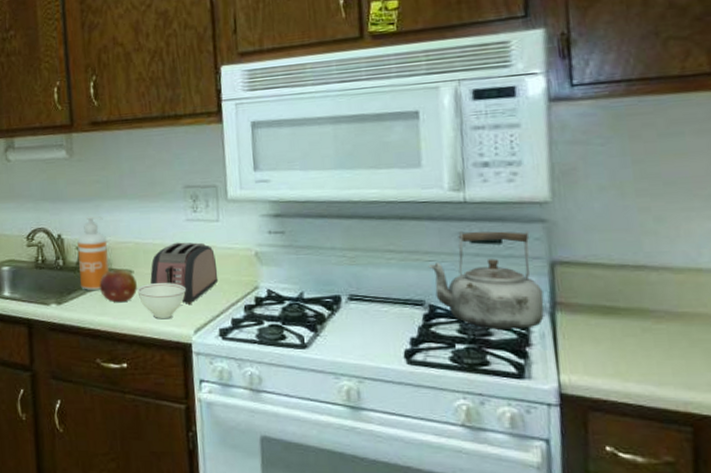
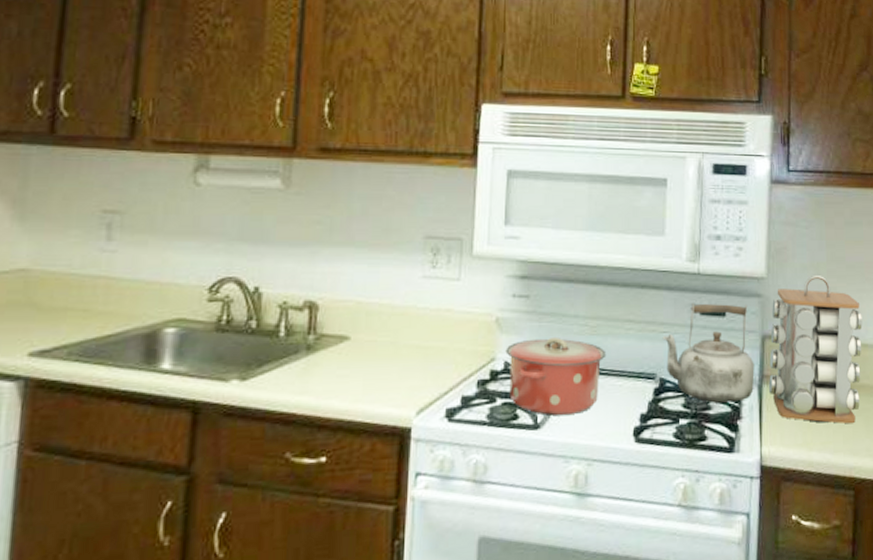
soap dispenser: present [77,215,109,290] -> none [276,265,322,361]
fruit: present [99,269,137,303] -> none [303,335,352,378]
bowl: present [137,283,187,320] -> none [352,352,414,399]
toaster: present [150,242,219,304] -> none [370,303,452,379]
casserole: none [267,267,368,337] -> present [505,336,606,416]
spice rack: none [561,194,695,356] -> present [769,274,863,424]

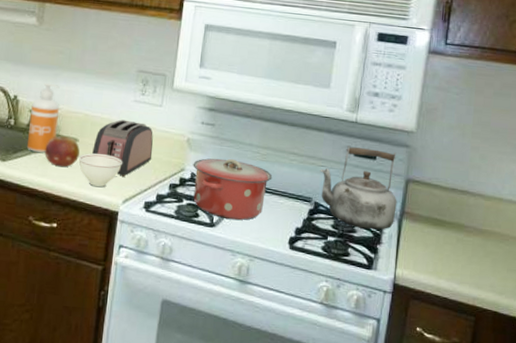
soap dispenser: none [276,265,322,361] -> present [26,82,60,153]
fruit: none [303,335,352,378] -> present [44,136,80,167]
bowl: none [352,352,414,399] -> present [78,153,123,188]
toaster: none [370,303,452,379] -> present [92,119,153,177]
spice rack: present [769,274,863,424] -> none [408,134,501,263]

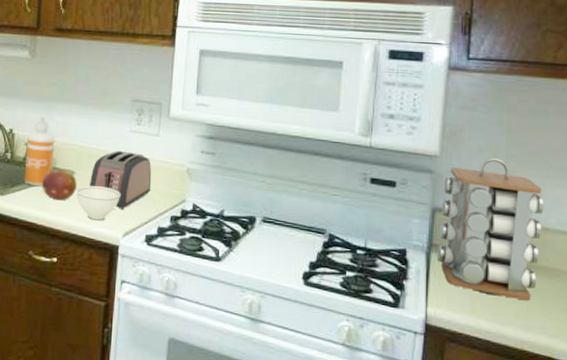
casserole: present [193,158,273,220] -> none [194,188,281,254]
kettle: present [320,146,397,230] -> none [333,172,423,264]
spice rack: none [408,134,501,263] -> present [437,157,544,301]

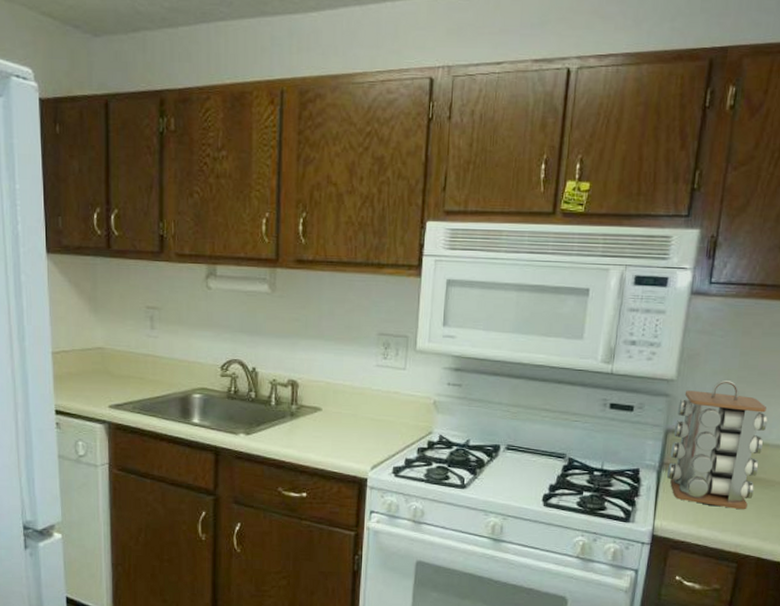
soap dispenser: present [24,115,56,186] -> none [269,352,300,424]
fruit: present [42,169,77,201] -> none [288,406,324,437]
bowl: present [76,186,122,221] -> none [323,422,369,455]
toaster: present [90,150,152,209] -> none [337,385,399,443]

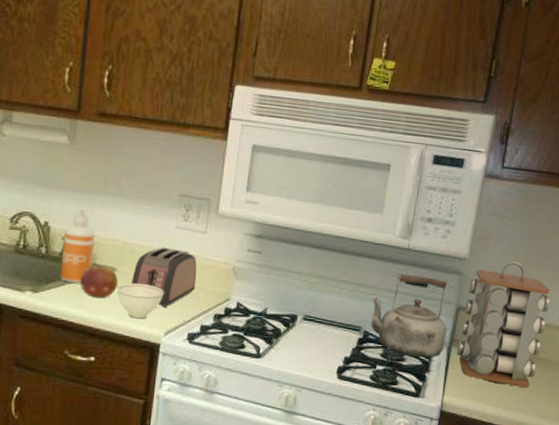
soap dispenser: none [269,352,300,424] -> present [60,207,96,283]
fruit: none [288,406,324,437] -> present [80,265,118,298]
bowl: none [323,422,369,455] -> present [117,283,165,319]
toaster: none [337,385,399,443] -> present [131,247,197,308]
kettle: none [573,398,656,483] -> present [370,273,448,358]

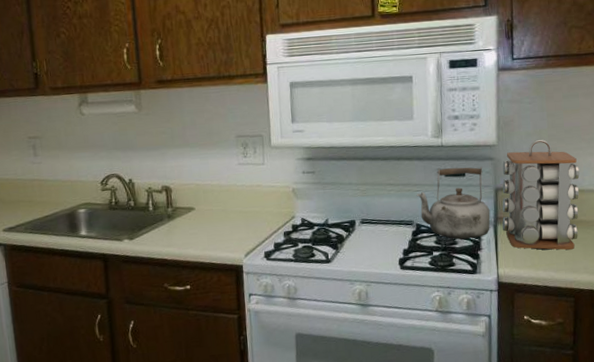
soap dispenser: present [60,207,96,283] -> none [146,162,174,226]
fruit: present [80,265,118,298] -> none [166,207,198,236]
bowl: present [117,283,165,319] -> none [198,216,239,247]
toaster: present [131,247,197,308] -> none [209,182,264,234]

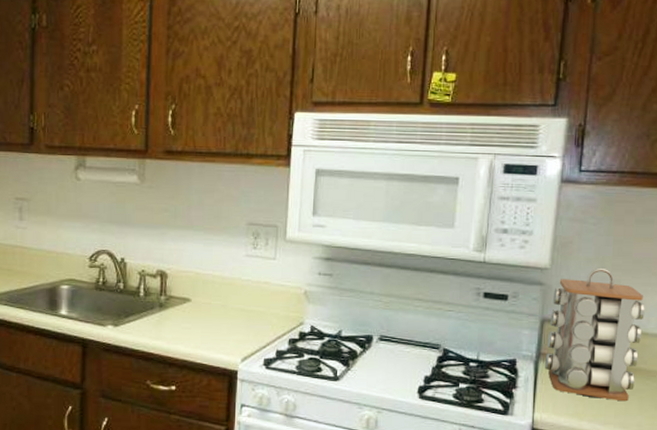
kettle: present [416,166,491,240] -> none [447,287,532,375]

